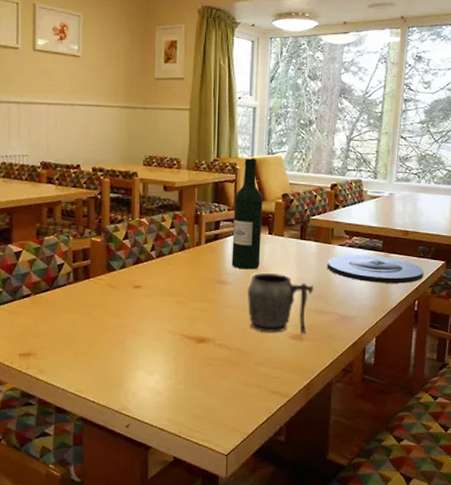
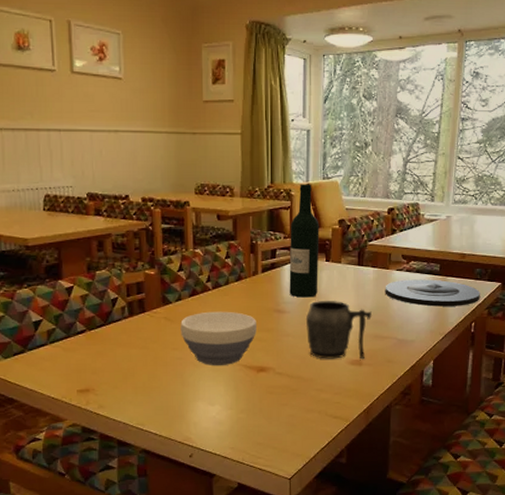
bowl: none [123,280,198,334] -> present [180,311,256,365]

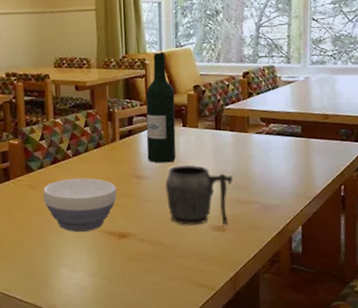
plate: present [385,279,480,307] -> none [244,141,348,170]

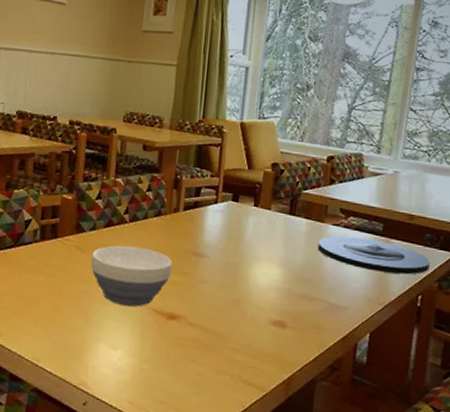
wine bottle: present [145,52,176,163] -> none [211,121,250,244]
mug: present [166,166,233,225] -> none [226,248,301,321]
plate: none [244,141,348,170] -> present [317,236,430,275]

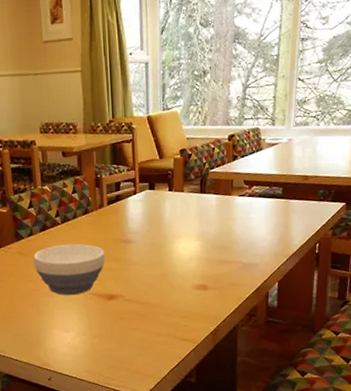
plate: present [317,236,430,275] -> none [228,202,324,230]

